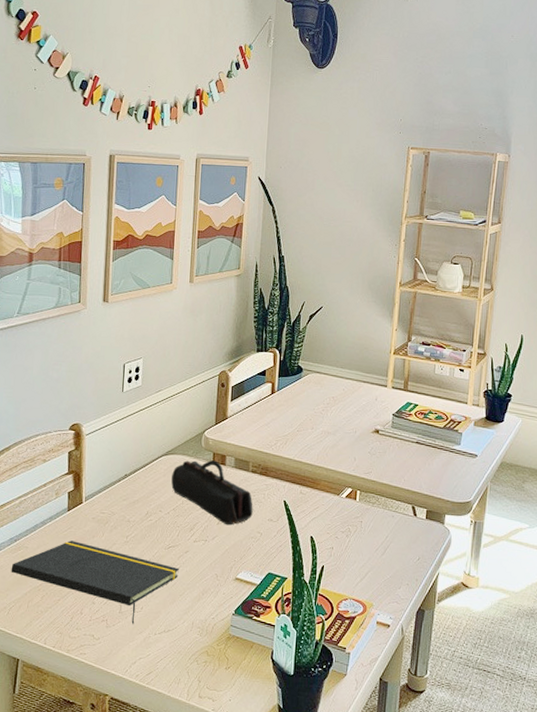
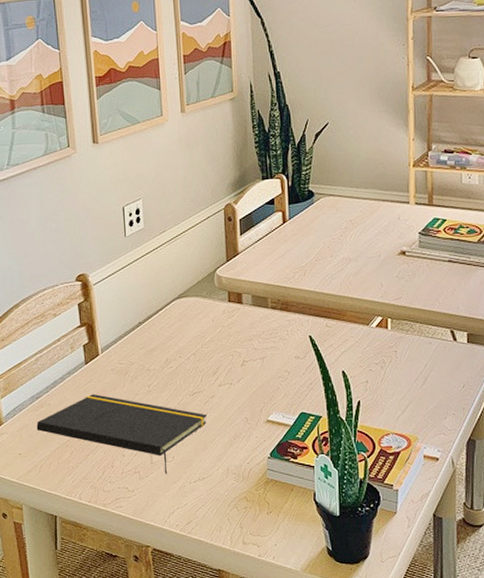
pencil case: present [171,460,253,526] -> none [187,300,278,366]

